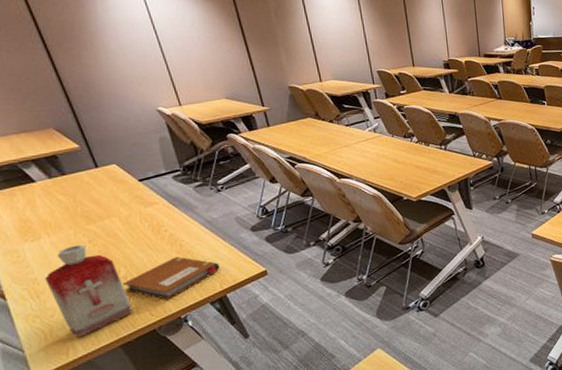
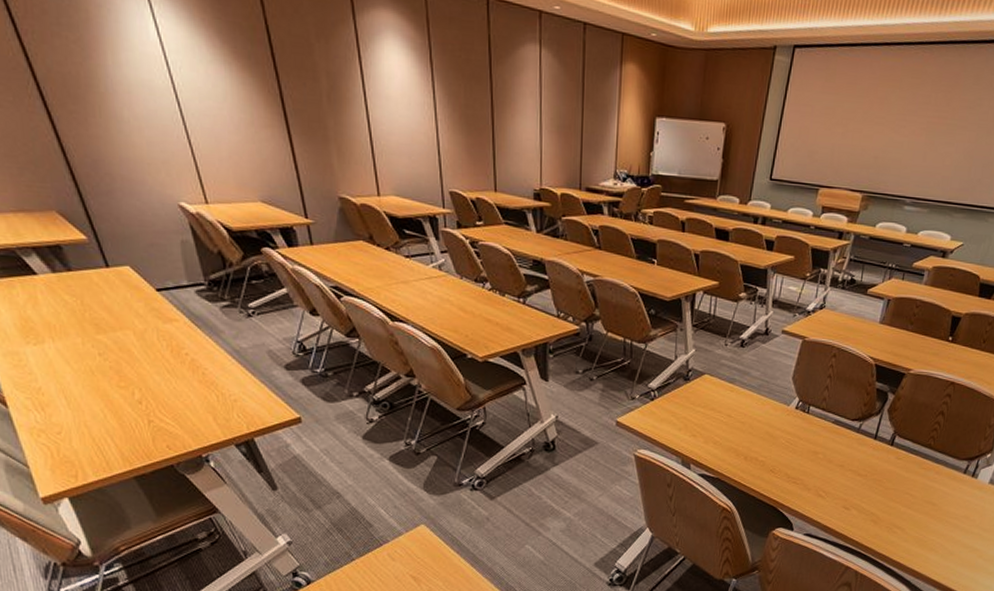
bottle: present [45,244,133,337] -> none [50,356,149,461]
notebook: present [123,256,220,300] -> none [138,387,247,435]

